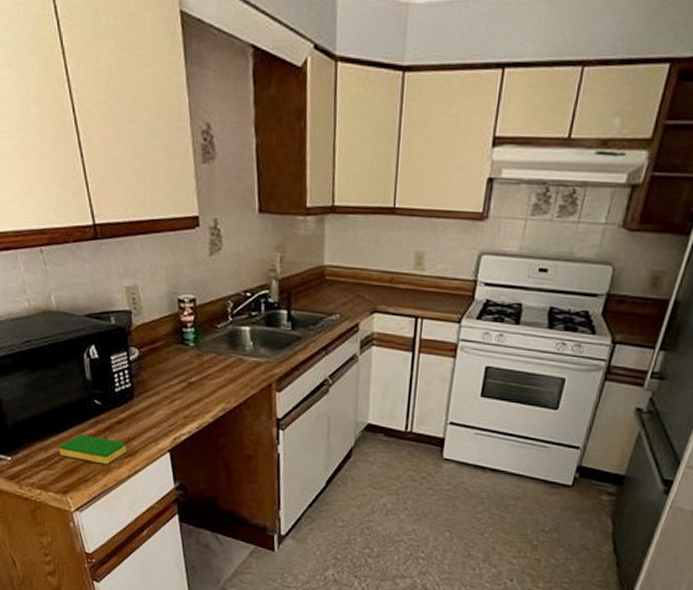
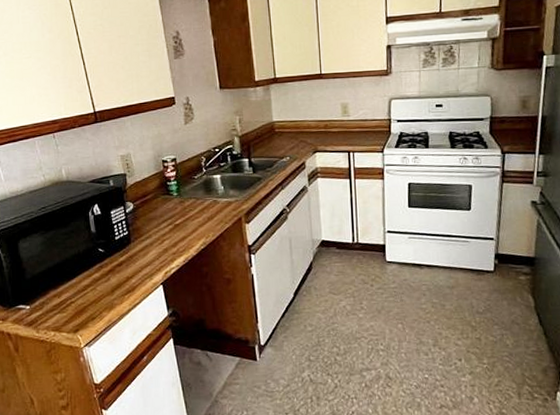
dish sponge: present [58,434,128,465] -> none [69,278,127,302]

